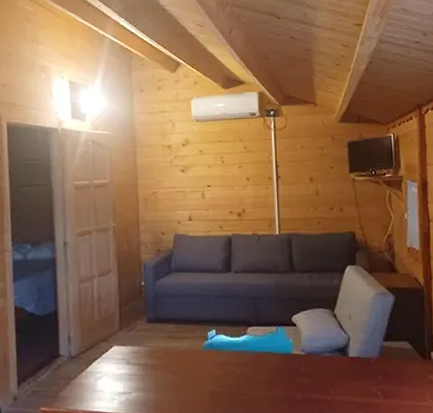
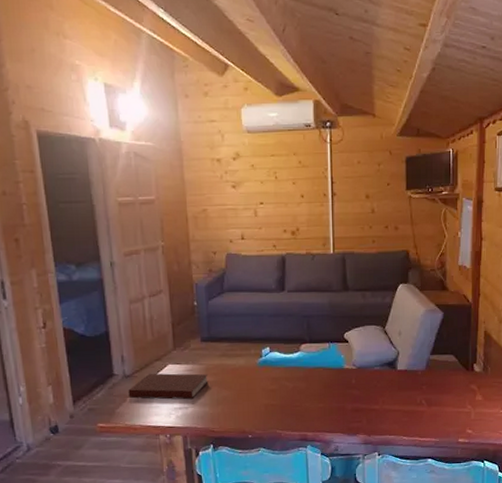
notebook: none [73,354,153,384] -> present [128,373,209,400]

